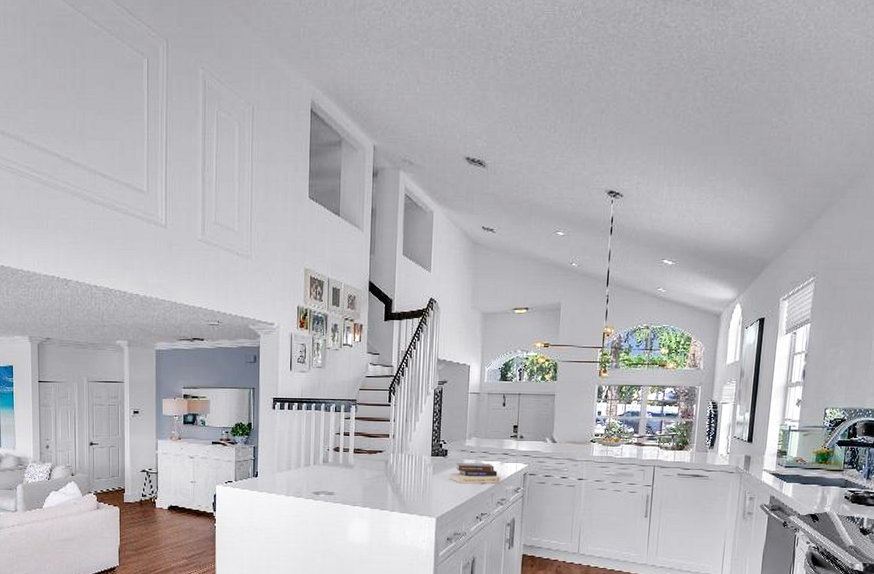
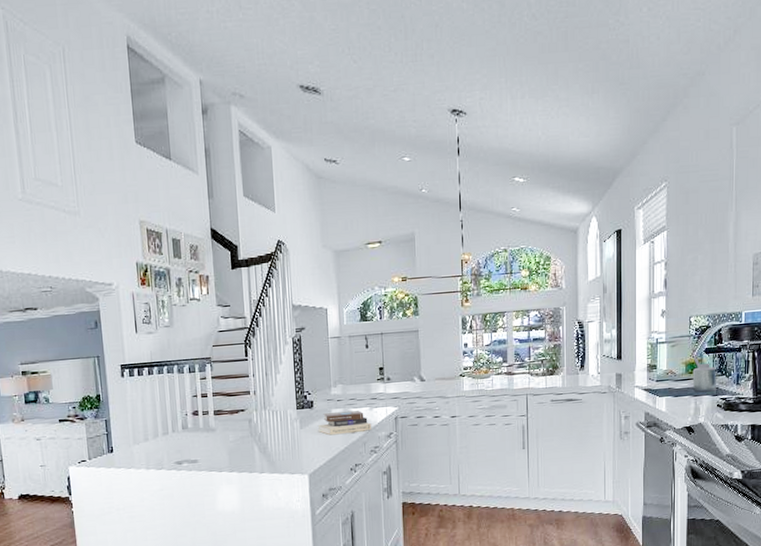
soap dispenser: none [822,446,847,484] -> present [692,355,716,393]

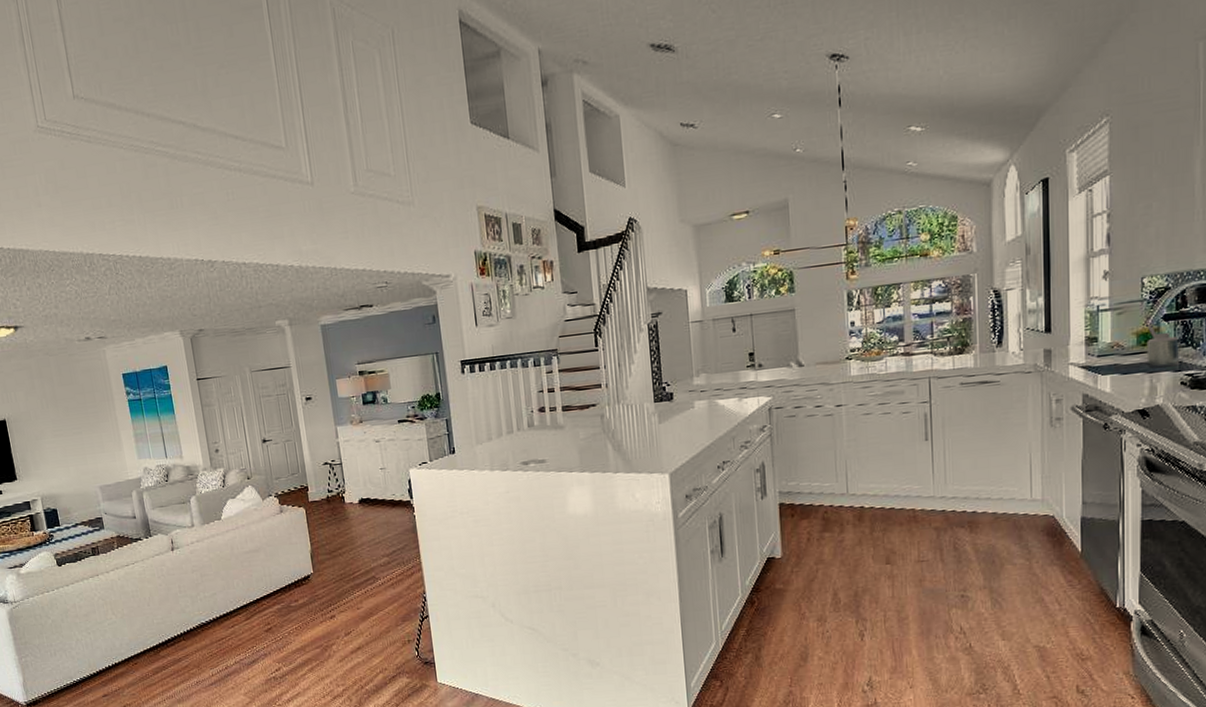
books: present [317,411,372,436] -> none [678,402,742,430]

